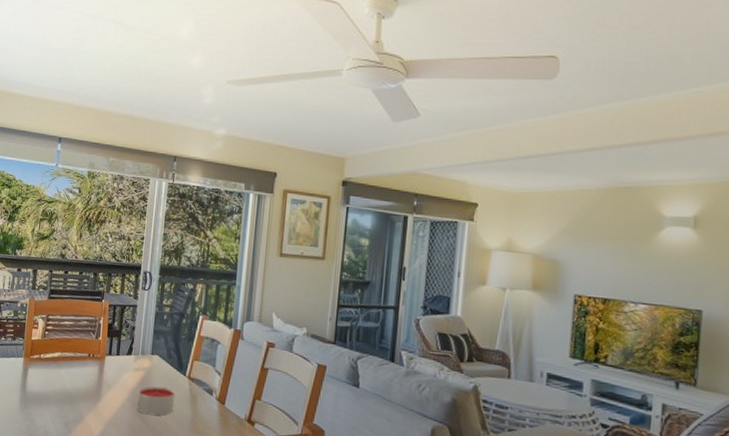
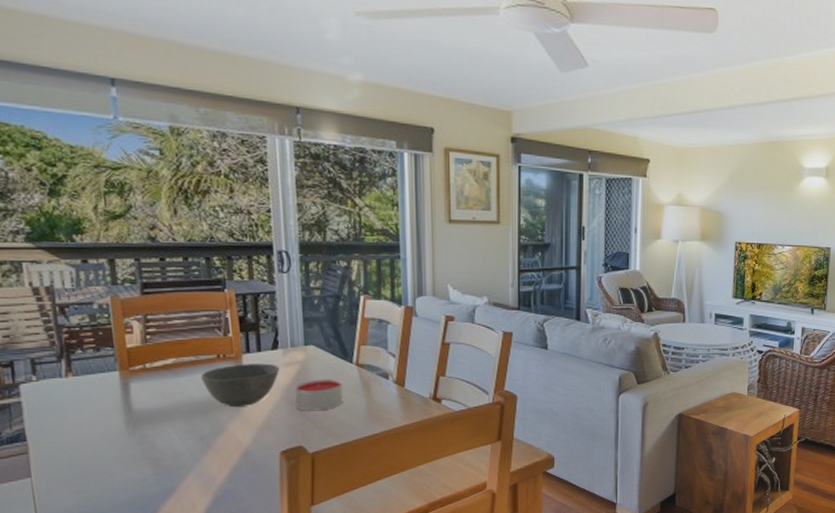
bowl: none [74,364,130,402] -> present [200,363,279,407]

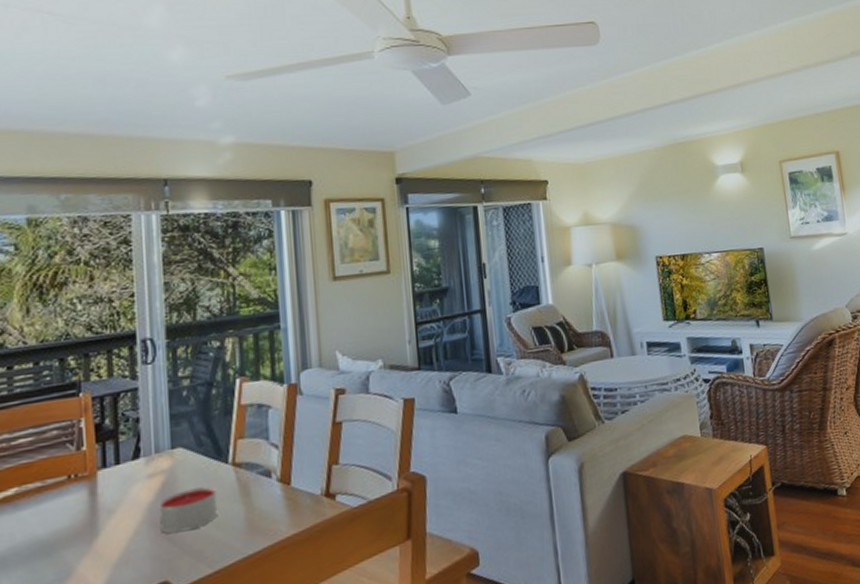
bowl: present [200,363,279,407] -> none [46,477,141,541]

